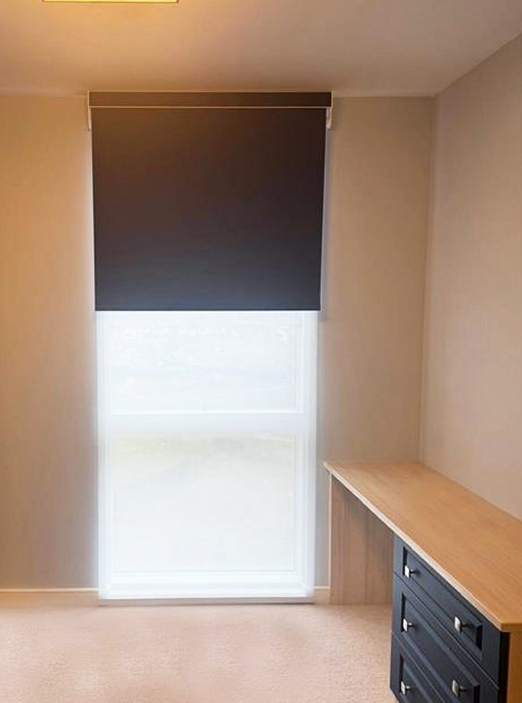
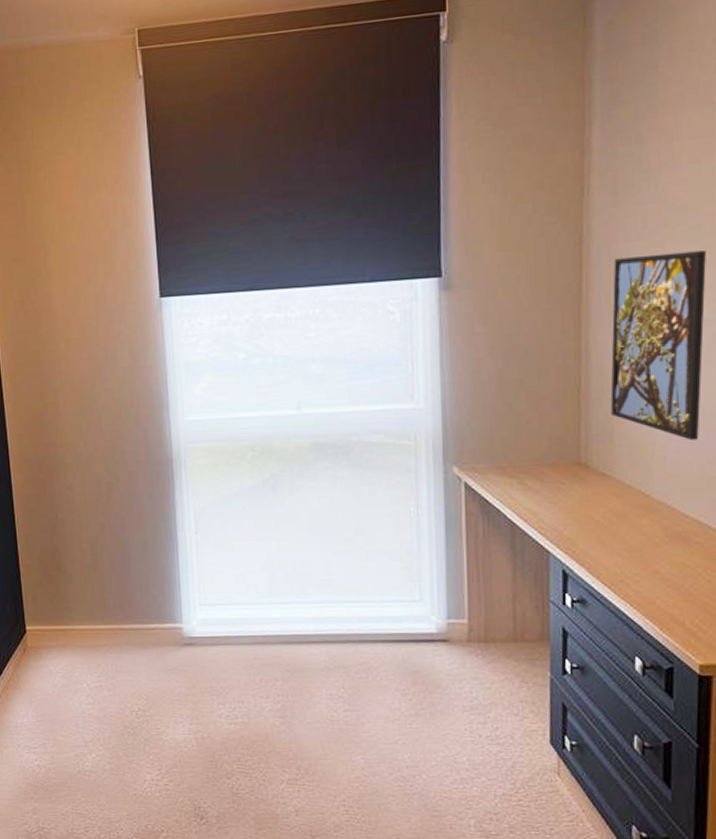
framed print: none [442,304,512,448] -> present [610,250,706,440]

